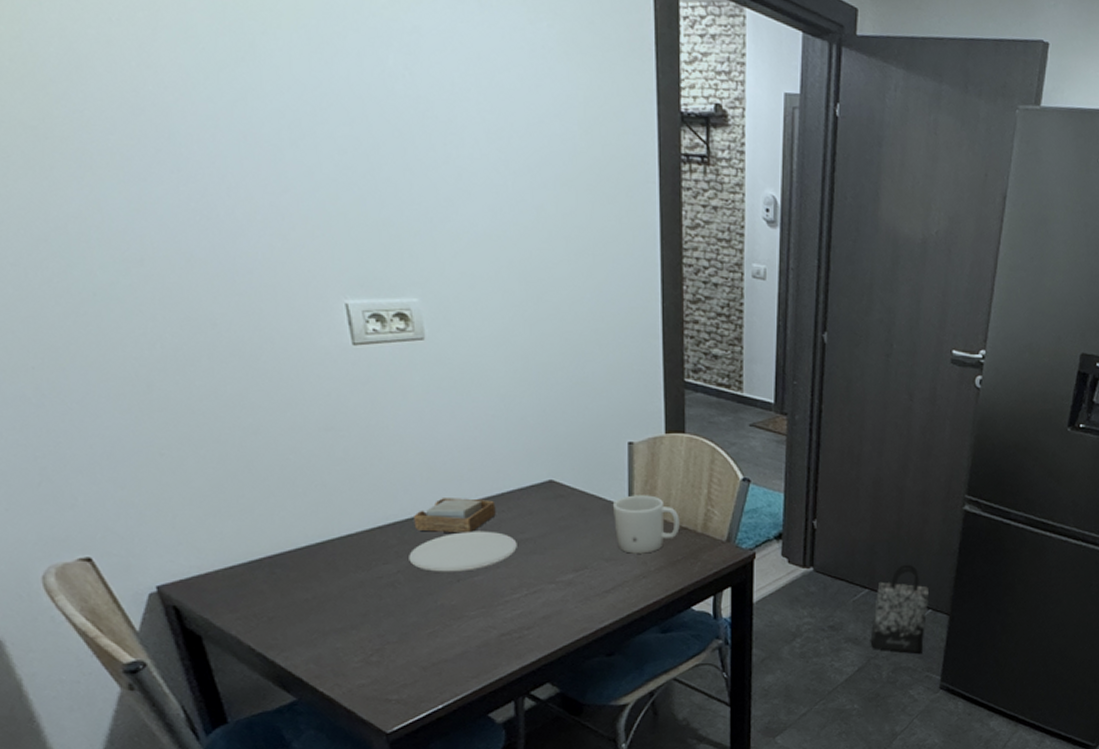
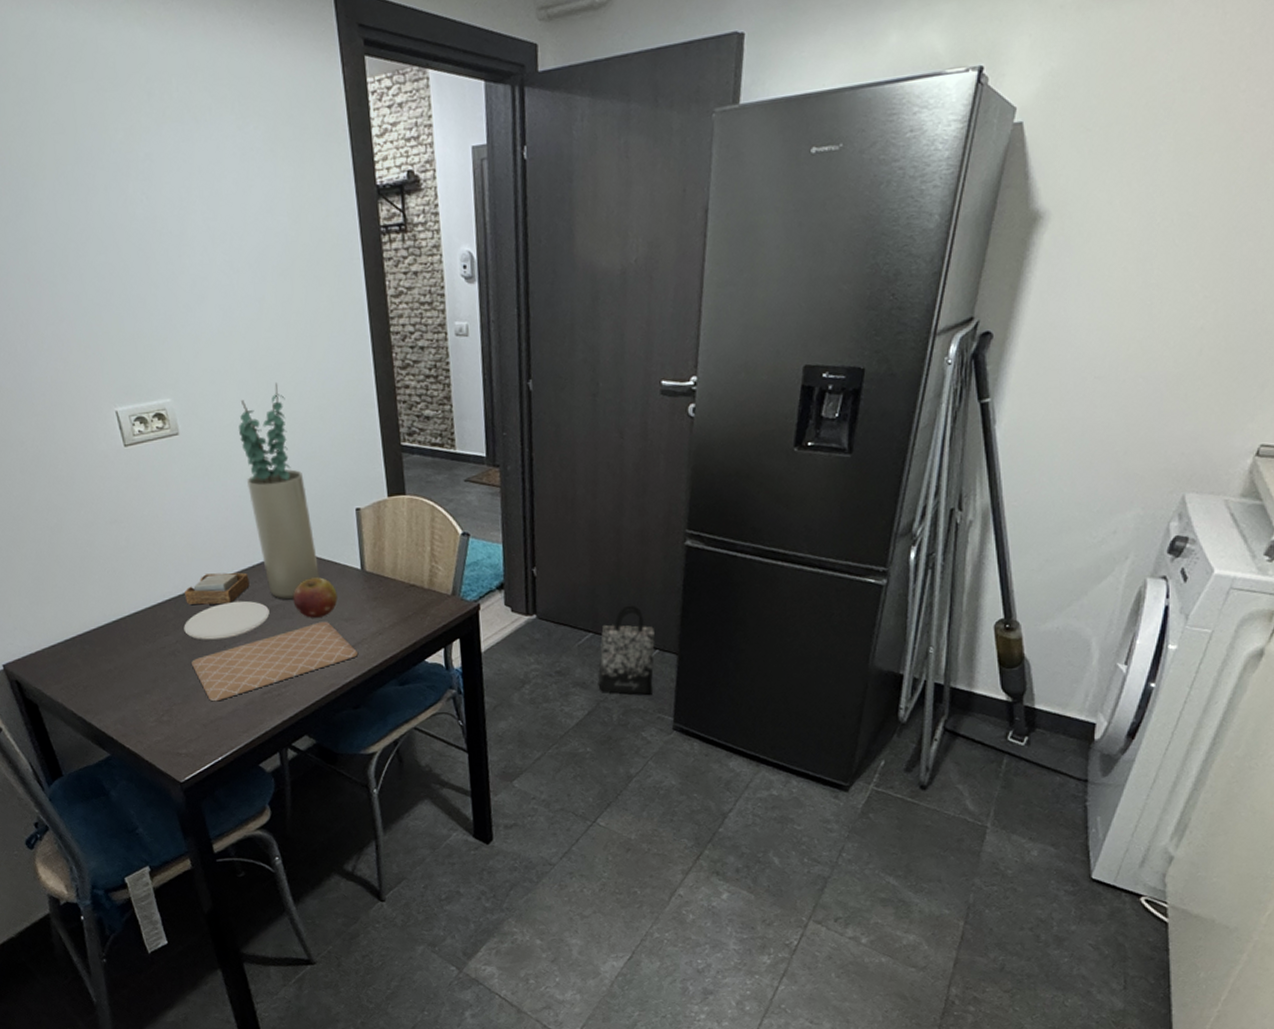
placemat: none [415,560,618,642] -> present [191,621,359,702]
vase: none [498,298,581,534] -> present [238,383,320,600]
fruit: none [546,512,599,555] -> present [292,577,338,618]
mug: present [612,495,680,554] -> none [346,556,408,613]

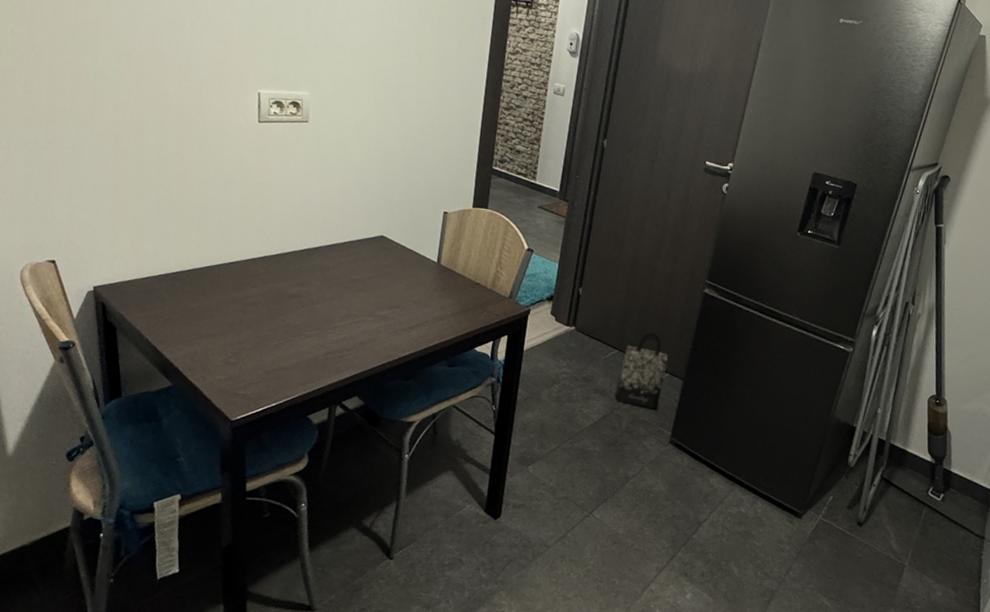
napkin holder: present [184,572,250,605] -> none [278,241,339,271]
plate: present [184,600,270,640] -> none [270,269,350,300]
placemat: present [191,621,359,702] -> none [269,300,419,353]
vase: present [238,383,320,600] -> none [354,99,406,277]
fruit: present [292,577,338,618] -> none [372,261,412,297]

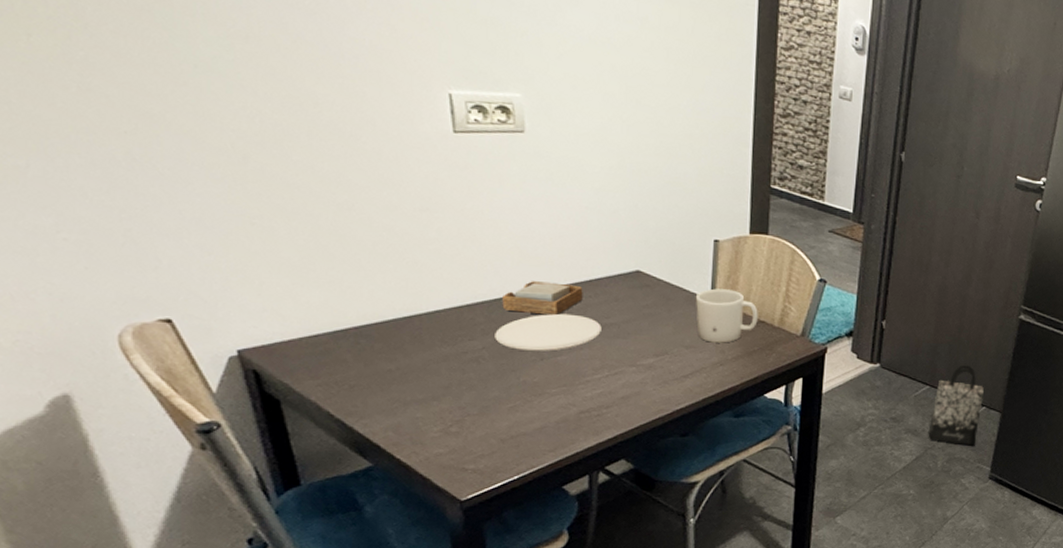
plate: none [270,269,350,300] -> present [495,313,602,351]
napkin holder: none [278,241,339,271] -> present [502,281,583,316]
mug: none [424,253,475,301] -> present [695,288,758,343]

